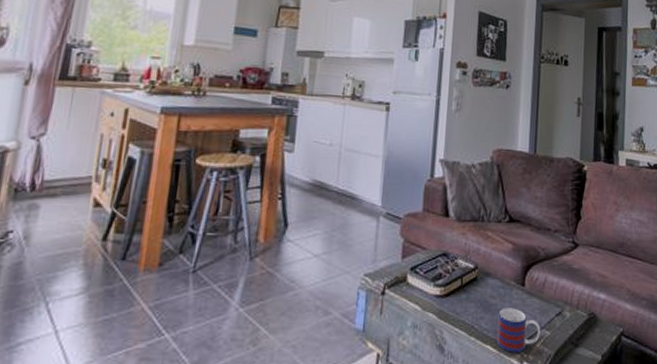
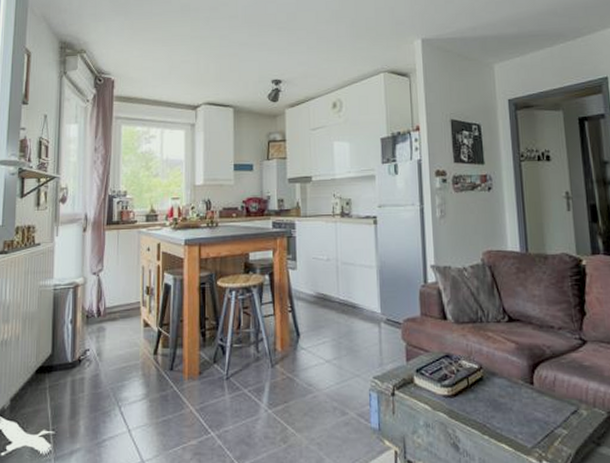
mug: present [496,308,541,353] -> none [509,407,557,451]

